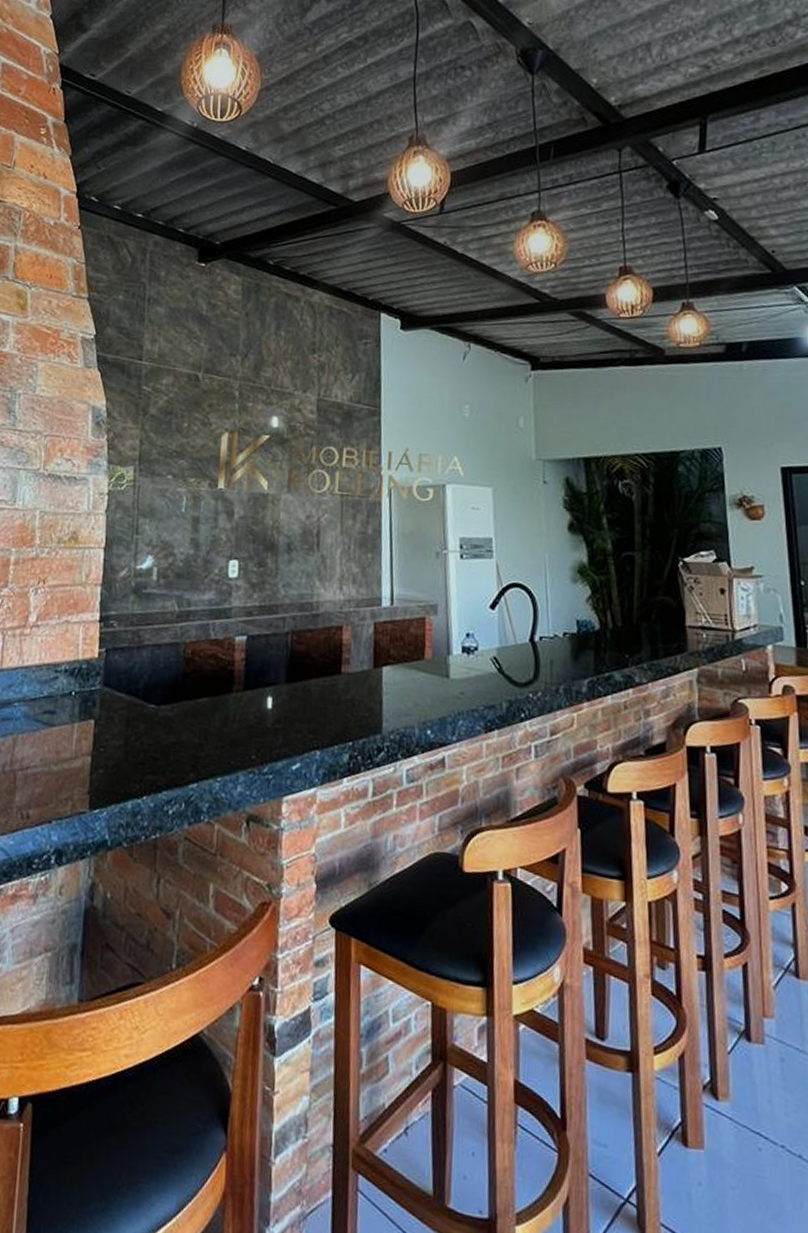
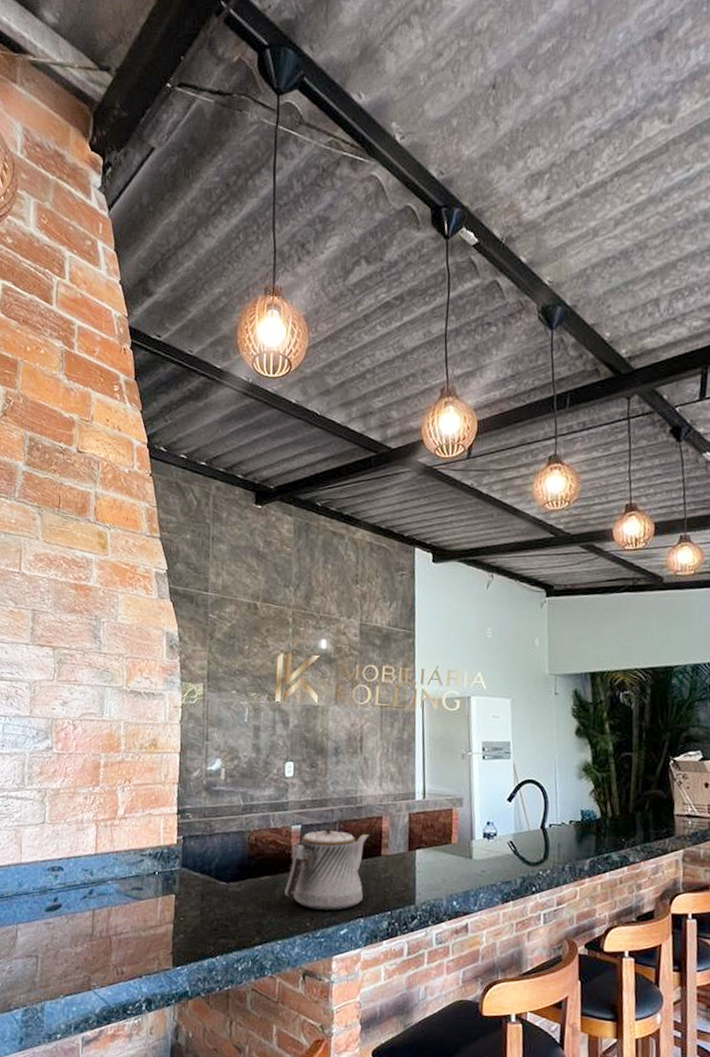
teapot: none [224,639,327,741] -> present [283,827,369,911]

